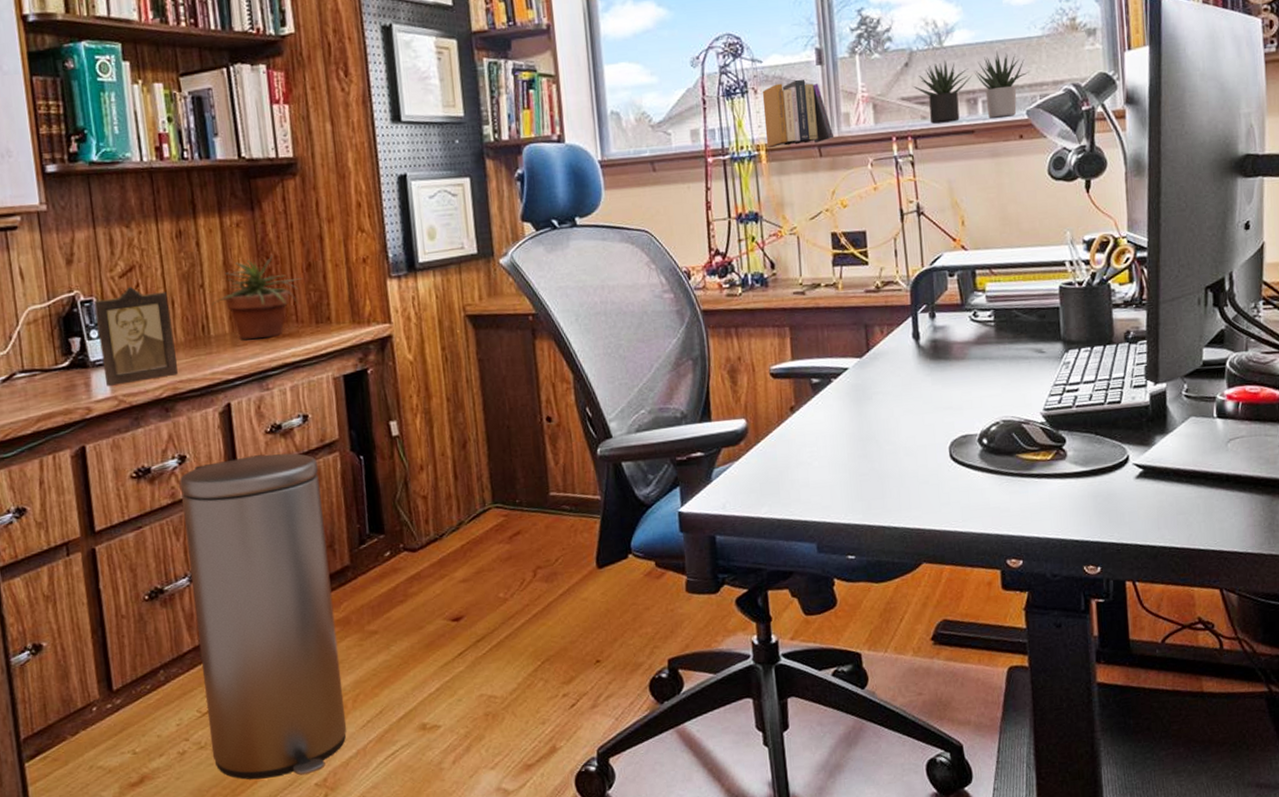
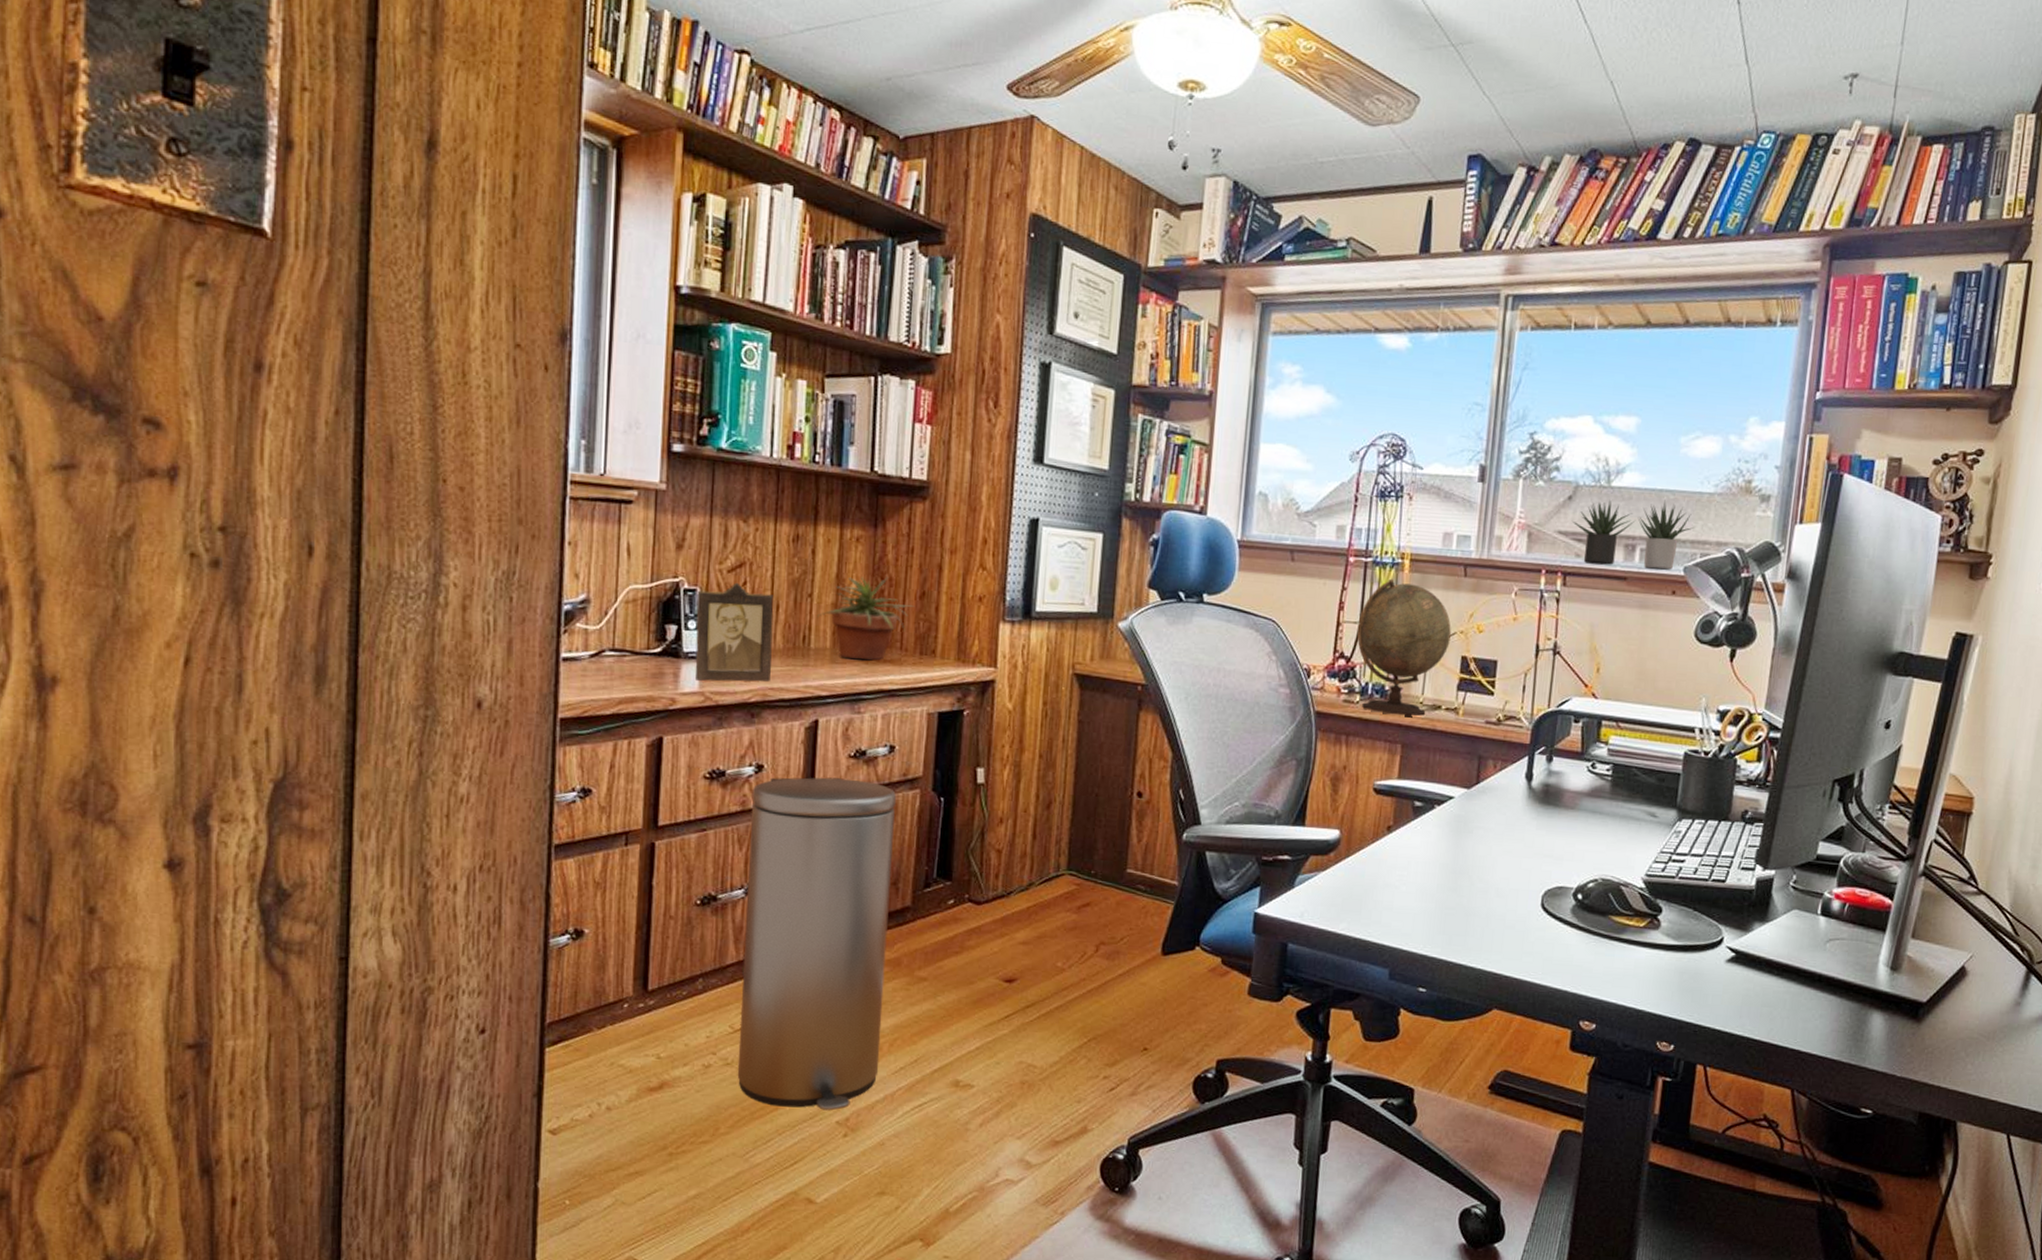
globe: none [727,171,818,301] -> present [1357,578,1451,718]
books: present [762,79,835,147] -> none [1412,493,1483,562]

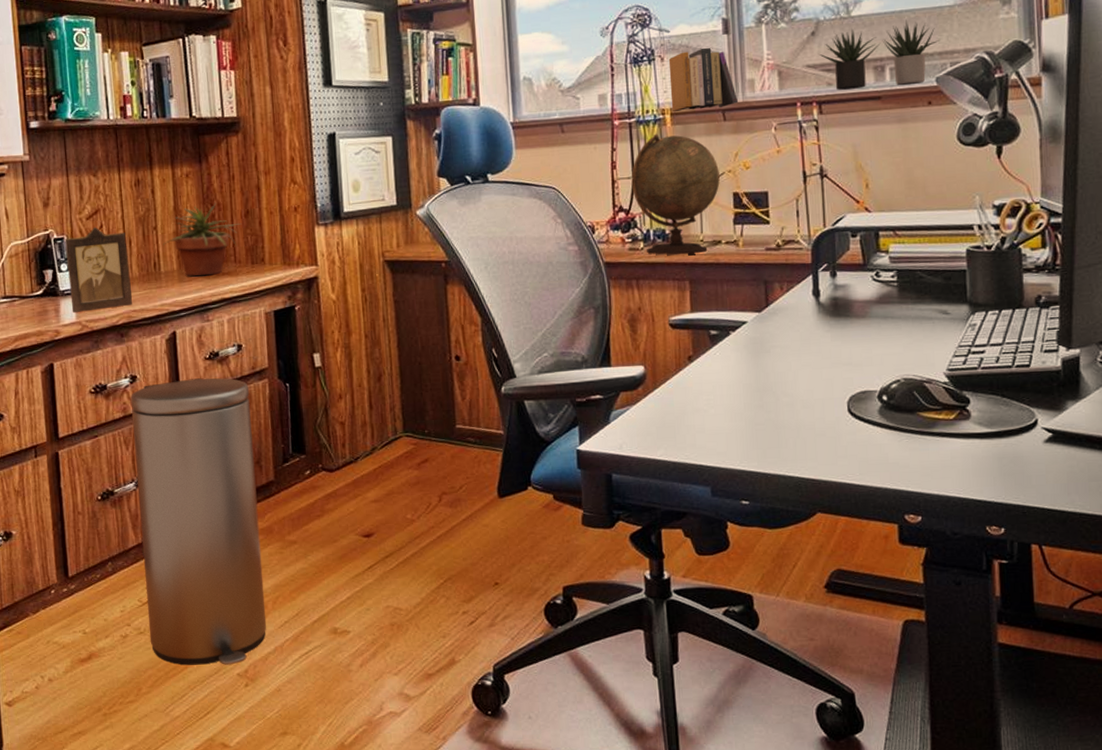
books: none [1412,493,1483,562] -> present [668,47,739,112]

